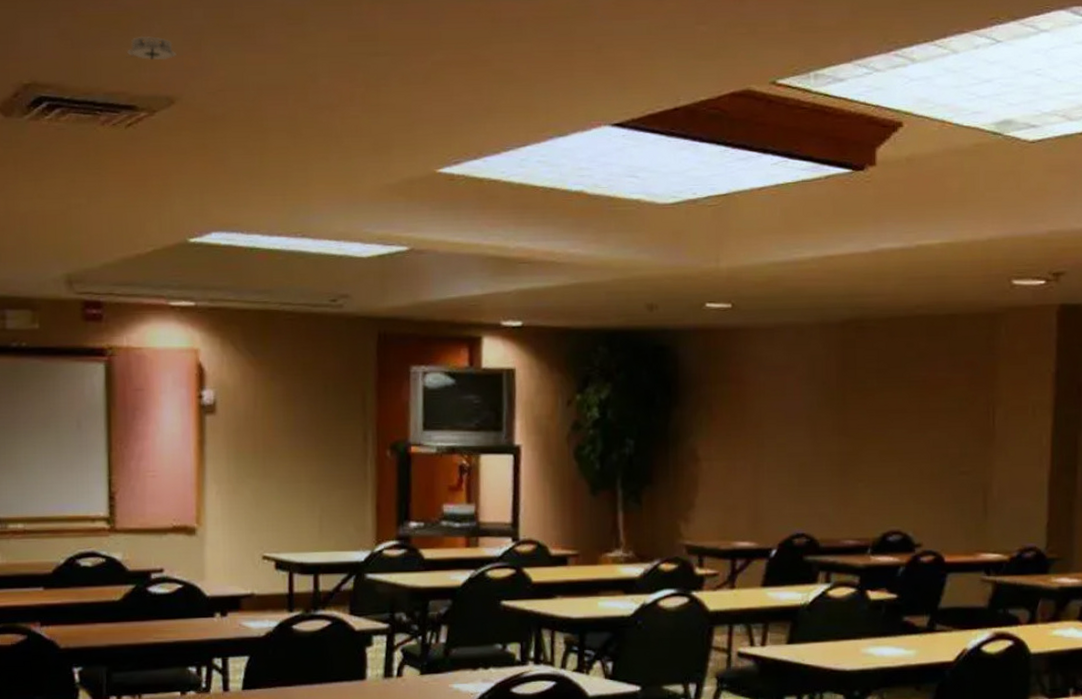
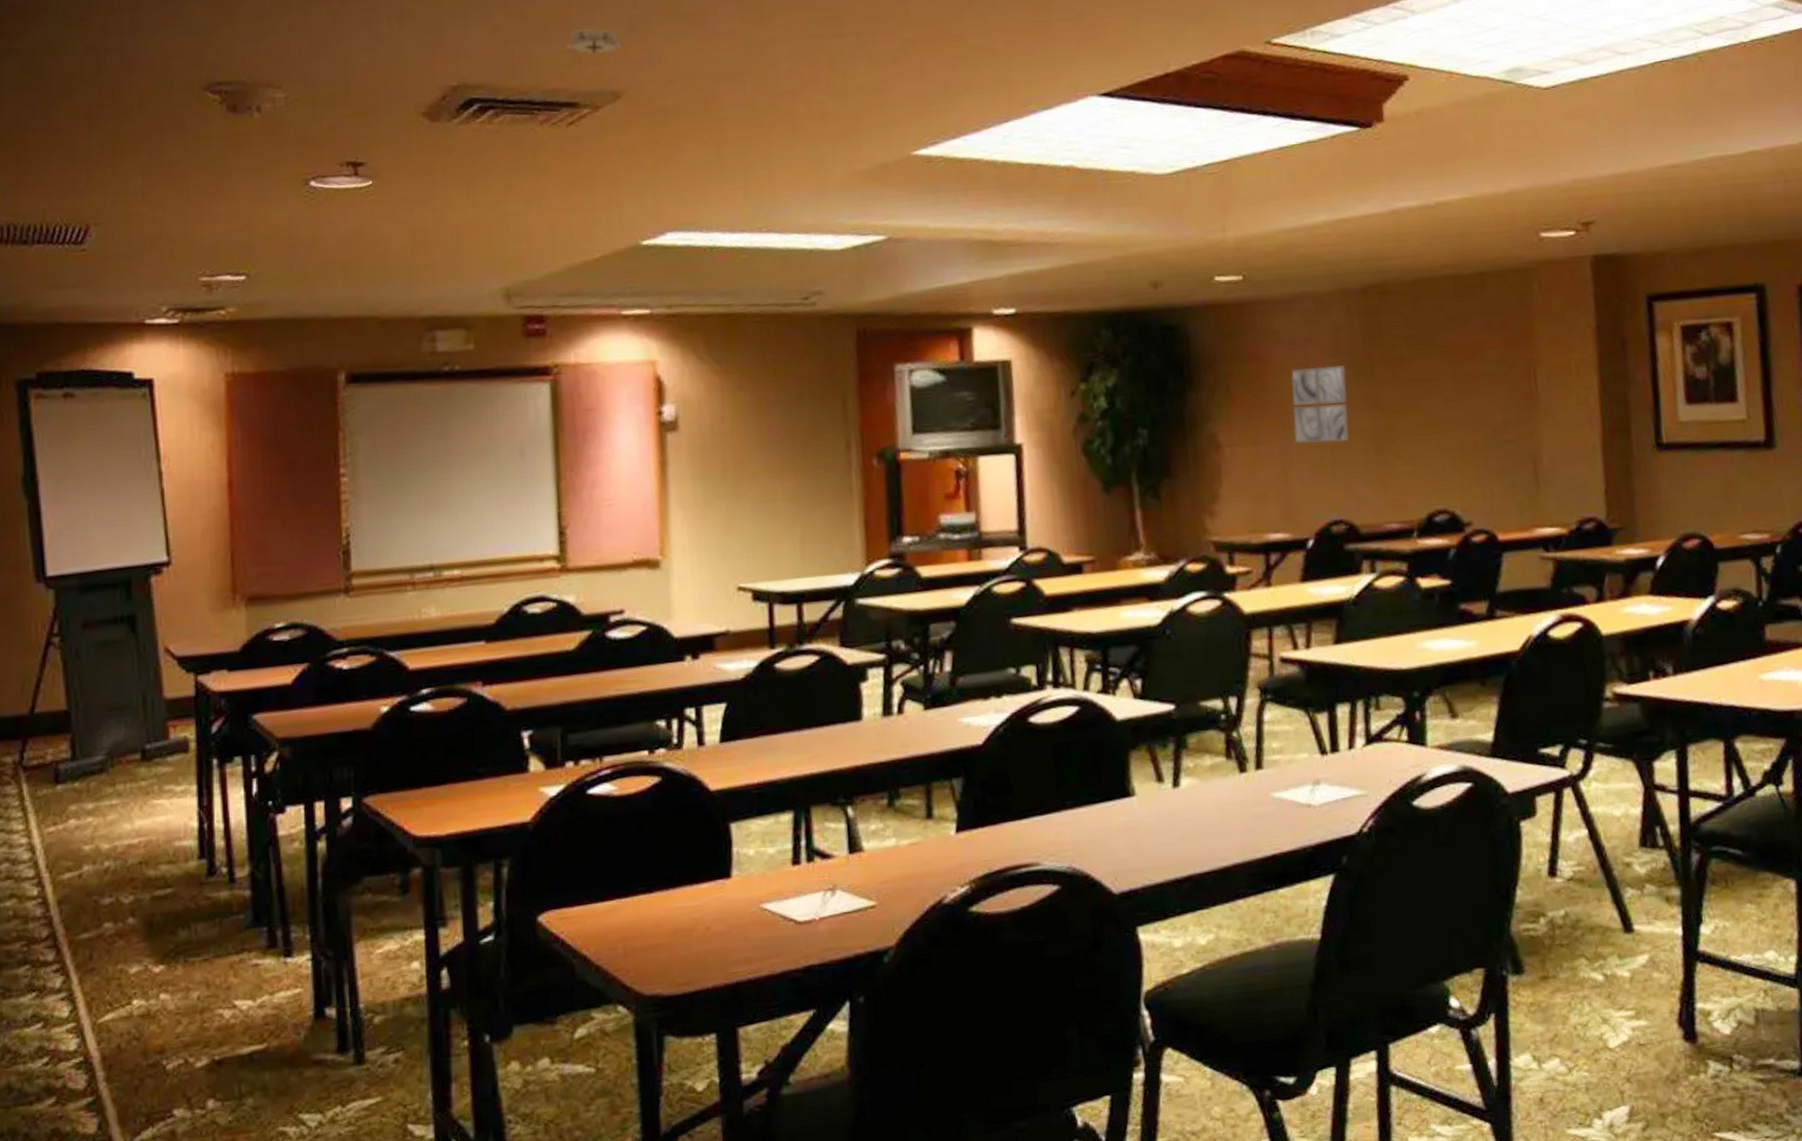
wall art: none [767,392,820,464] -> present [1291,365,1349,444]

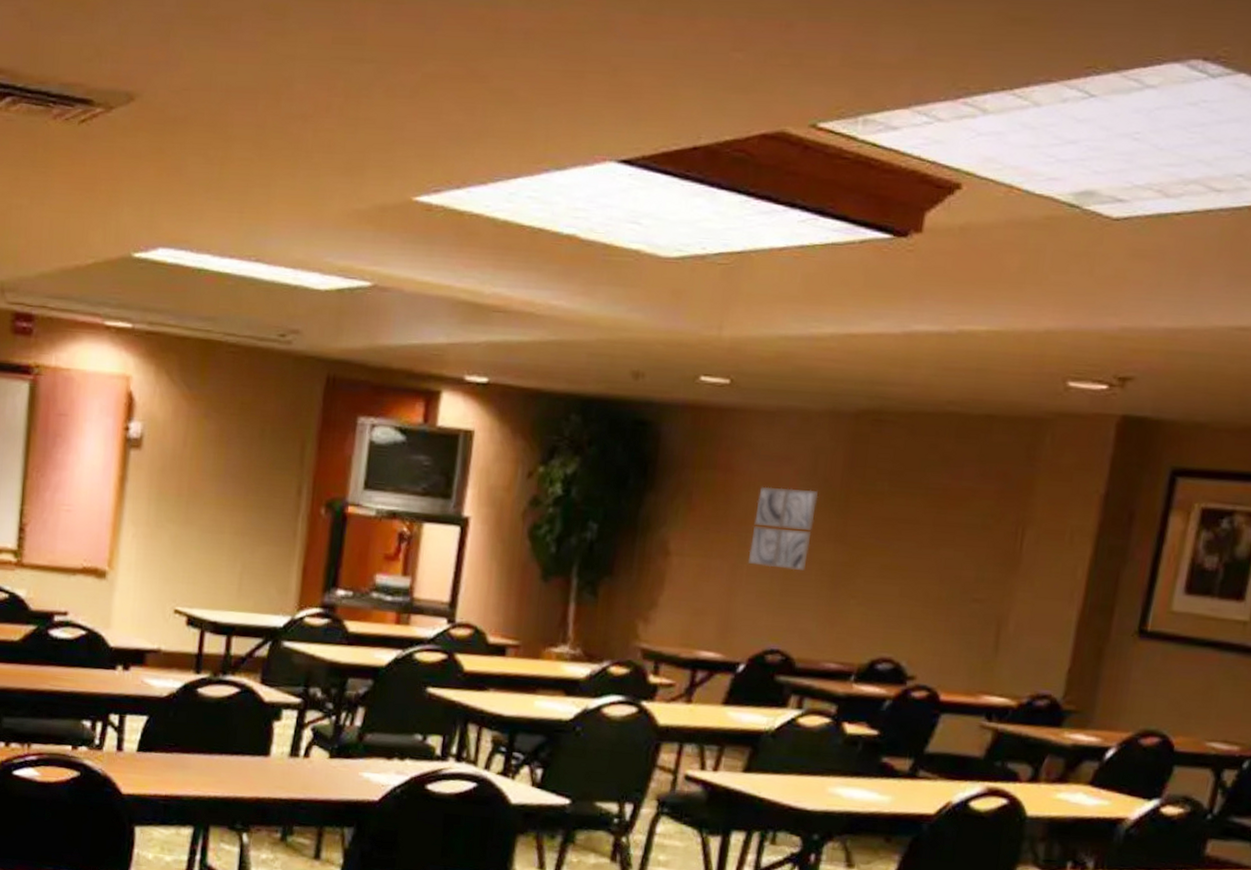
smoke detector: present [564,28,621,53] -> none [86,21,142,51]

